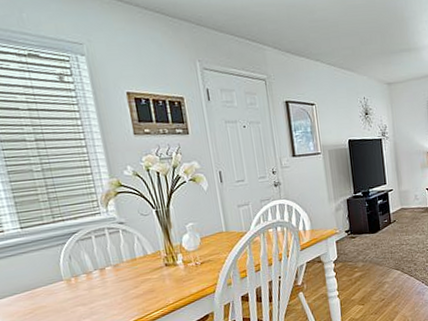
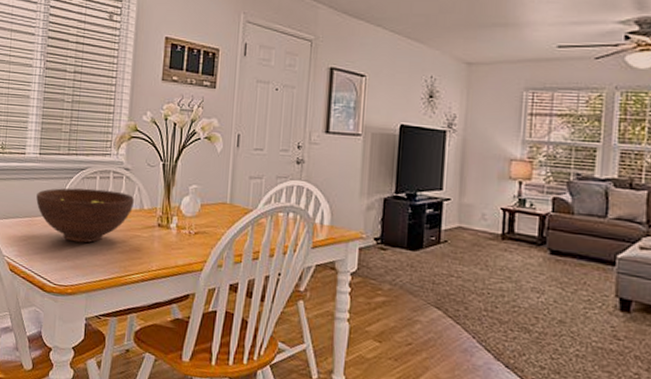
fruit bowl: none [30,244,137,302] -> present [36,188,134,243]

